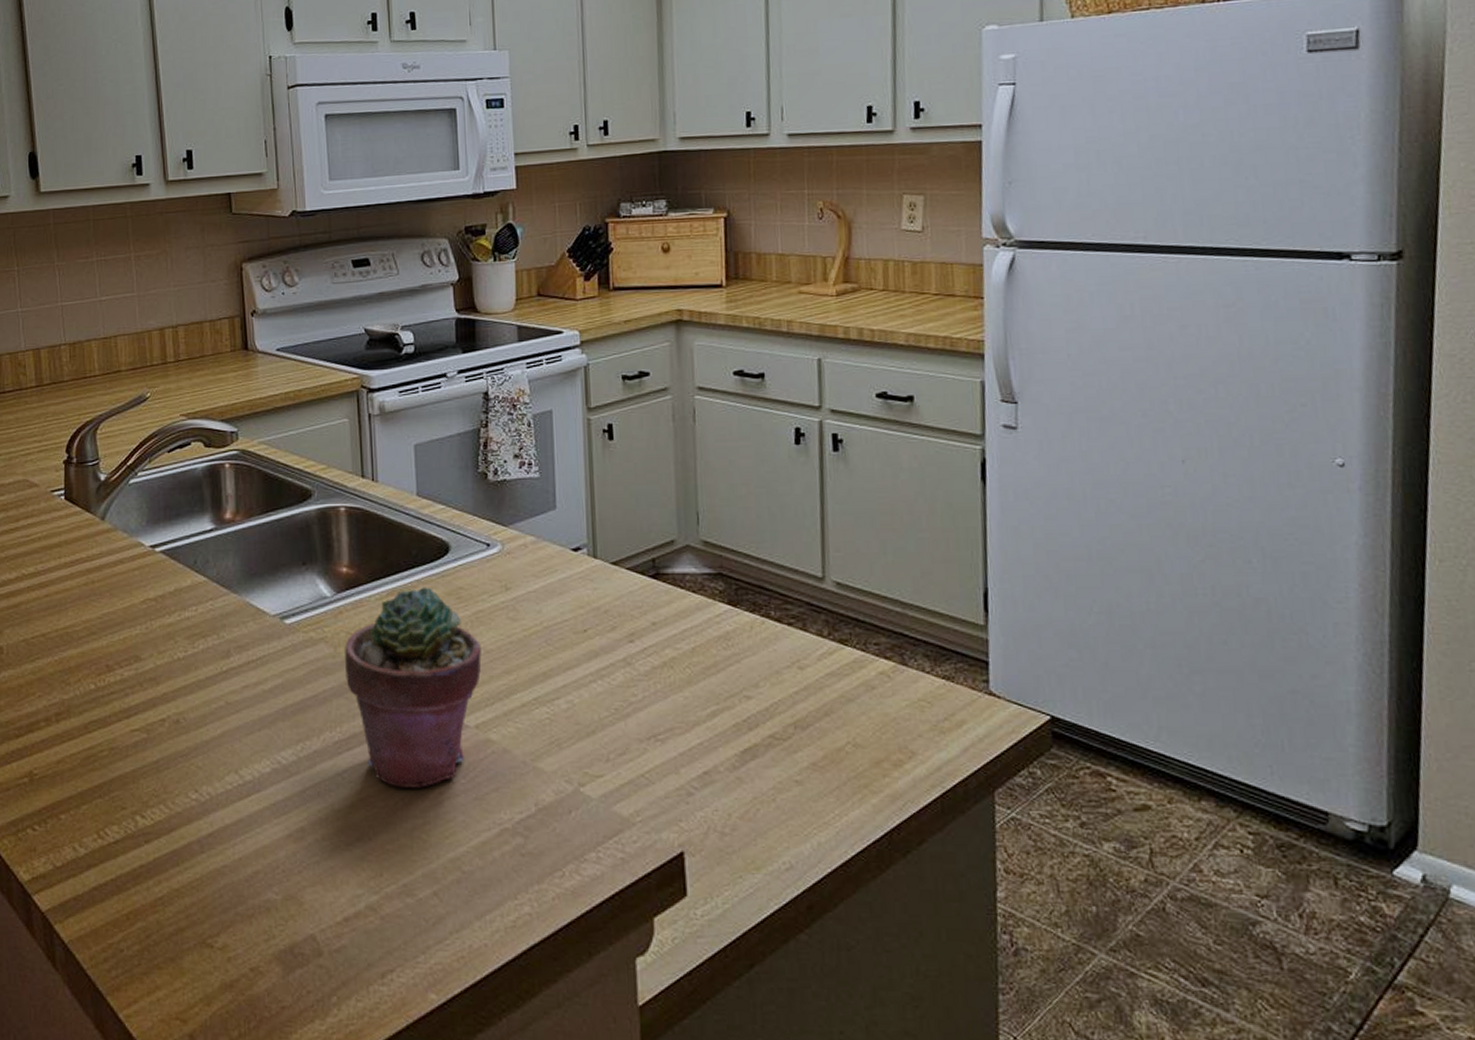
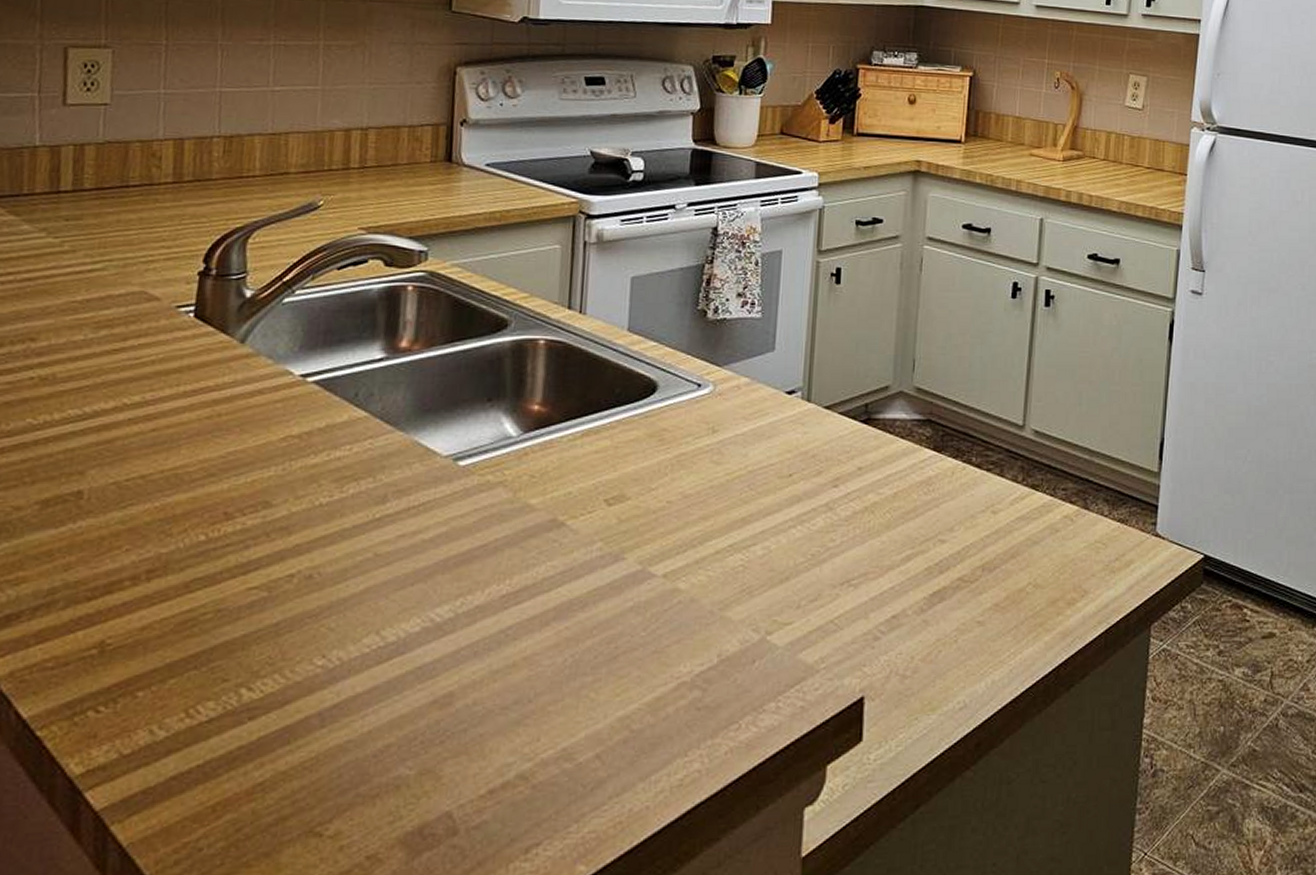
potted succulent: present [345,587,482,788] -> none [523,428,679,643]

